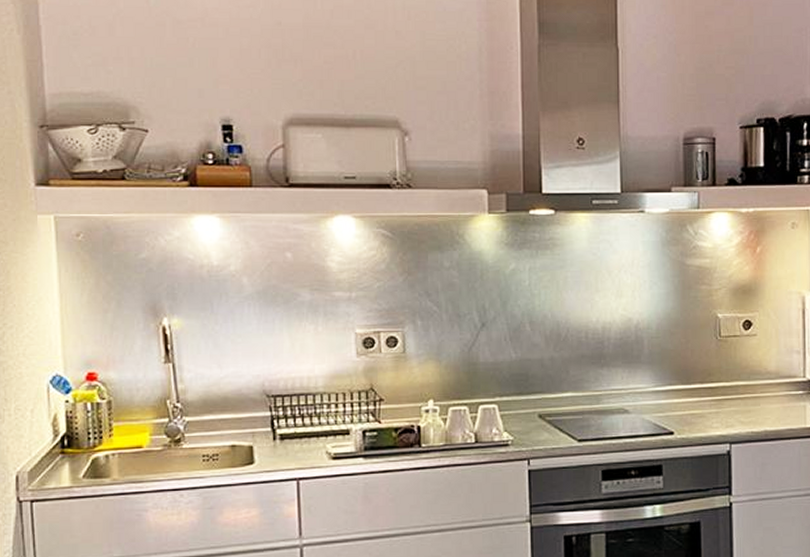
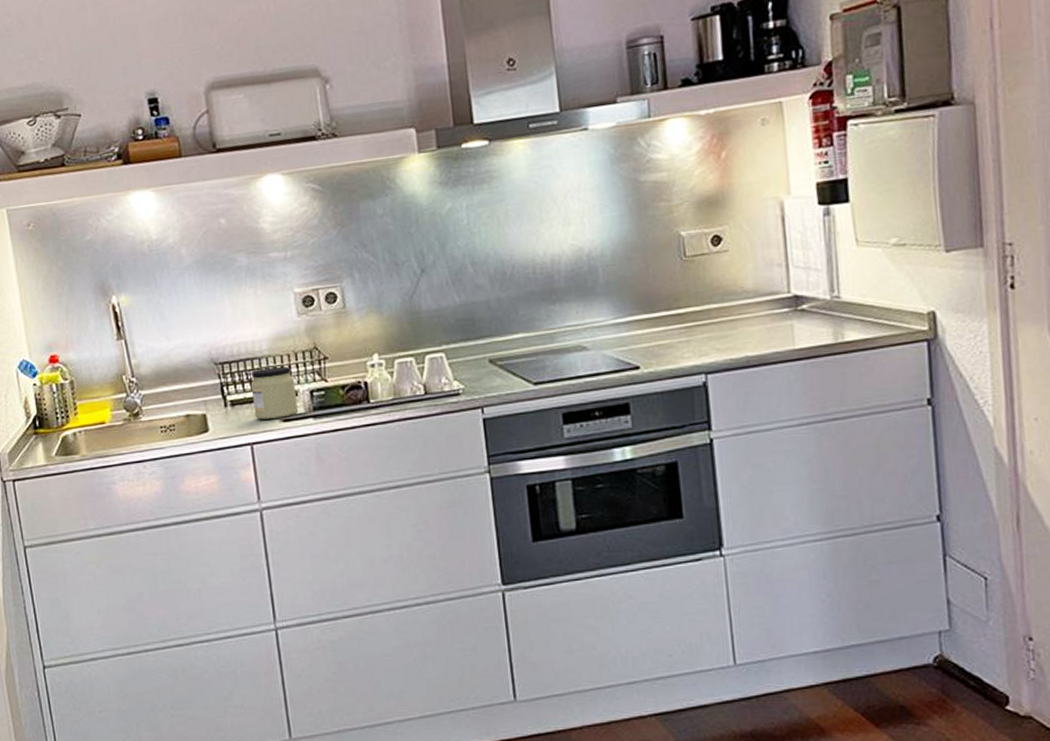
jar: none [302,404,350,456] -> present [250,366,299,420]

